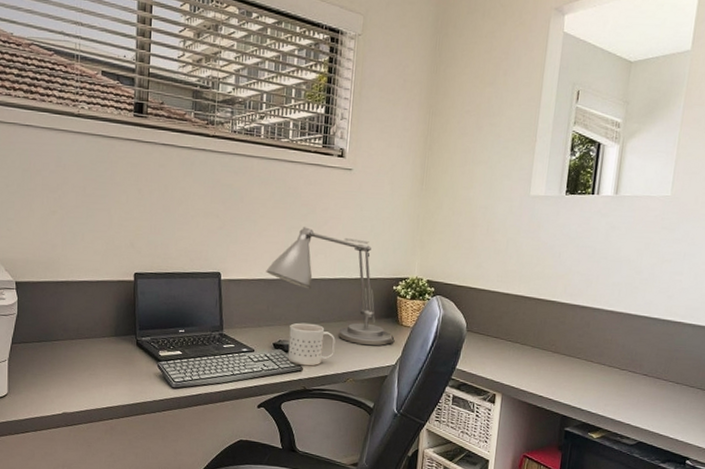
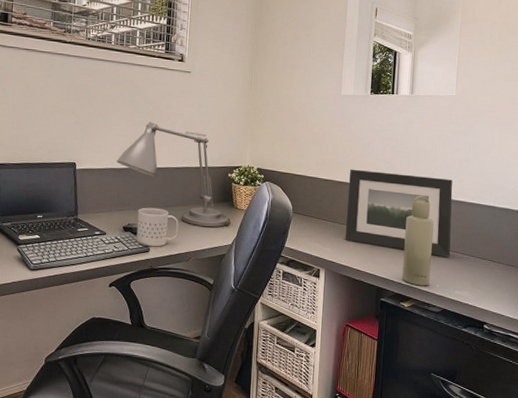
picture frame: none [526,282,660,383] -> present [345,169,453,257]
bottle: none [592,314,635,416] -> present [402,196,435,286]

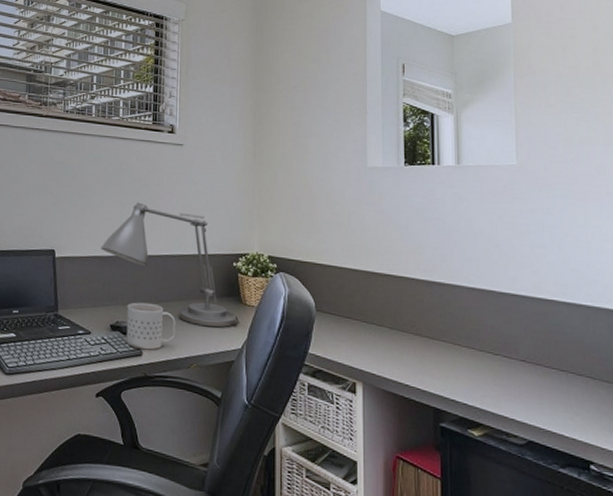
picture frame: present [345,169,453,257] -> none [385,257,532,371]
bottle: present [402,196,435,286] -> none [465,291,506,409]

